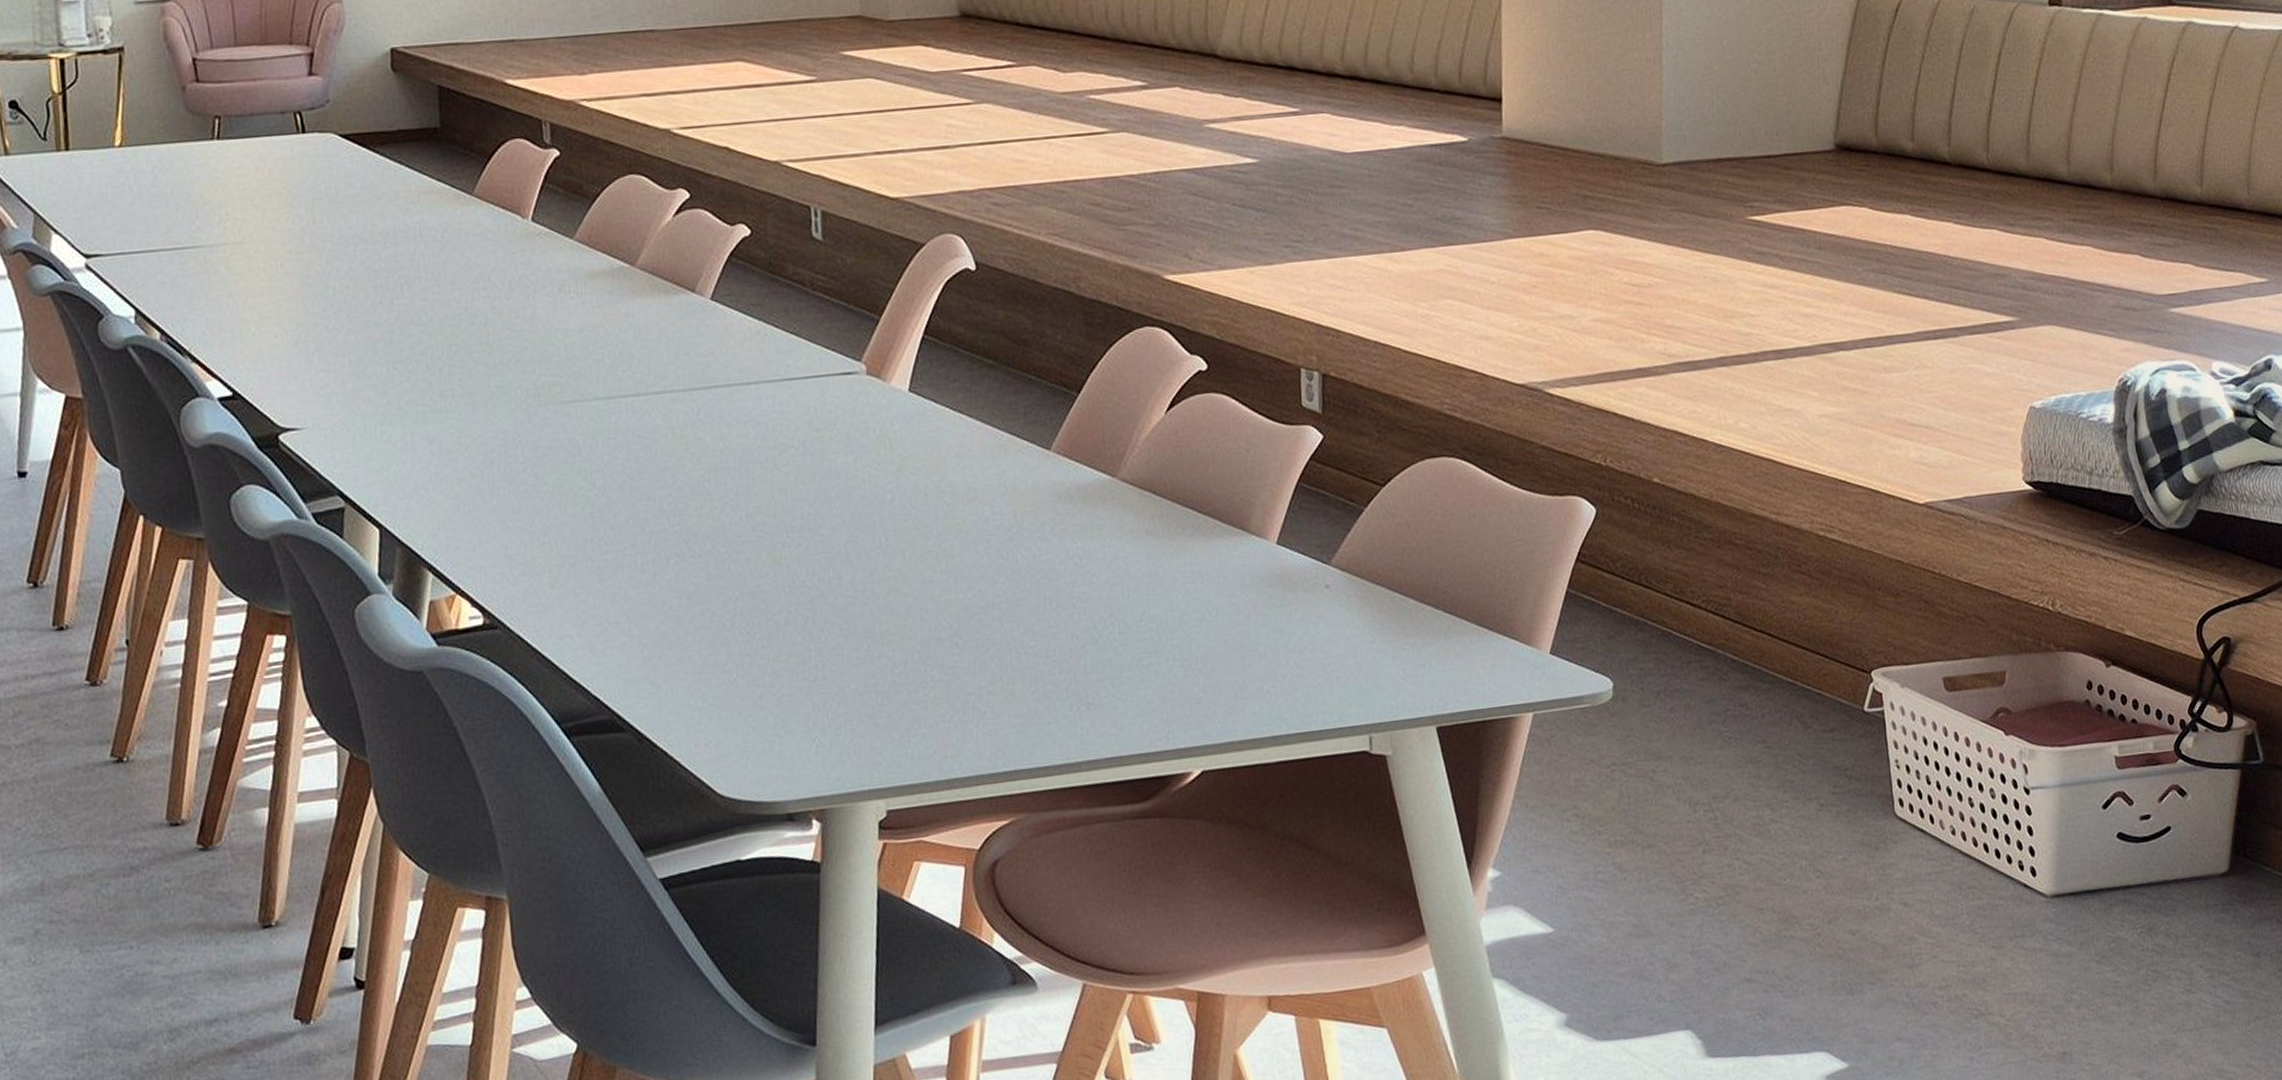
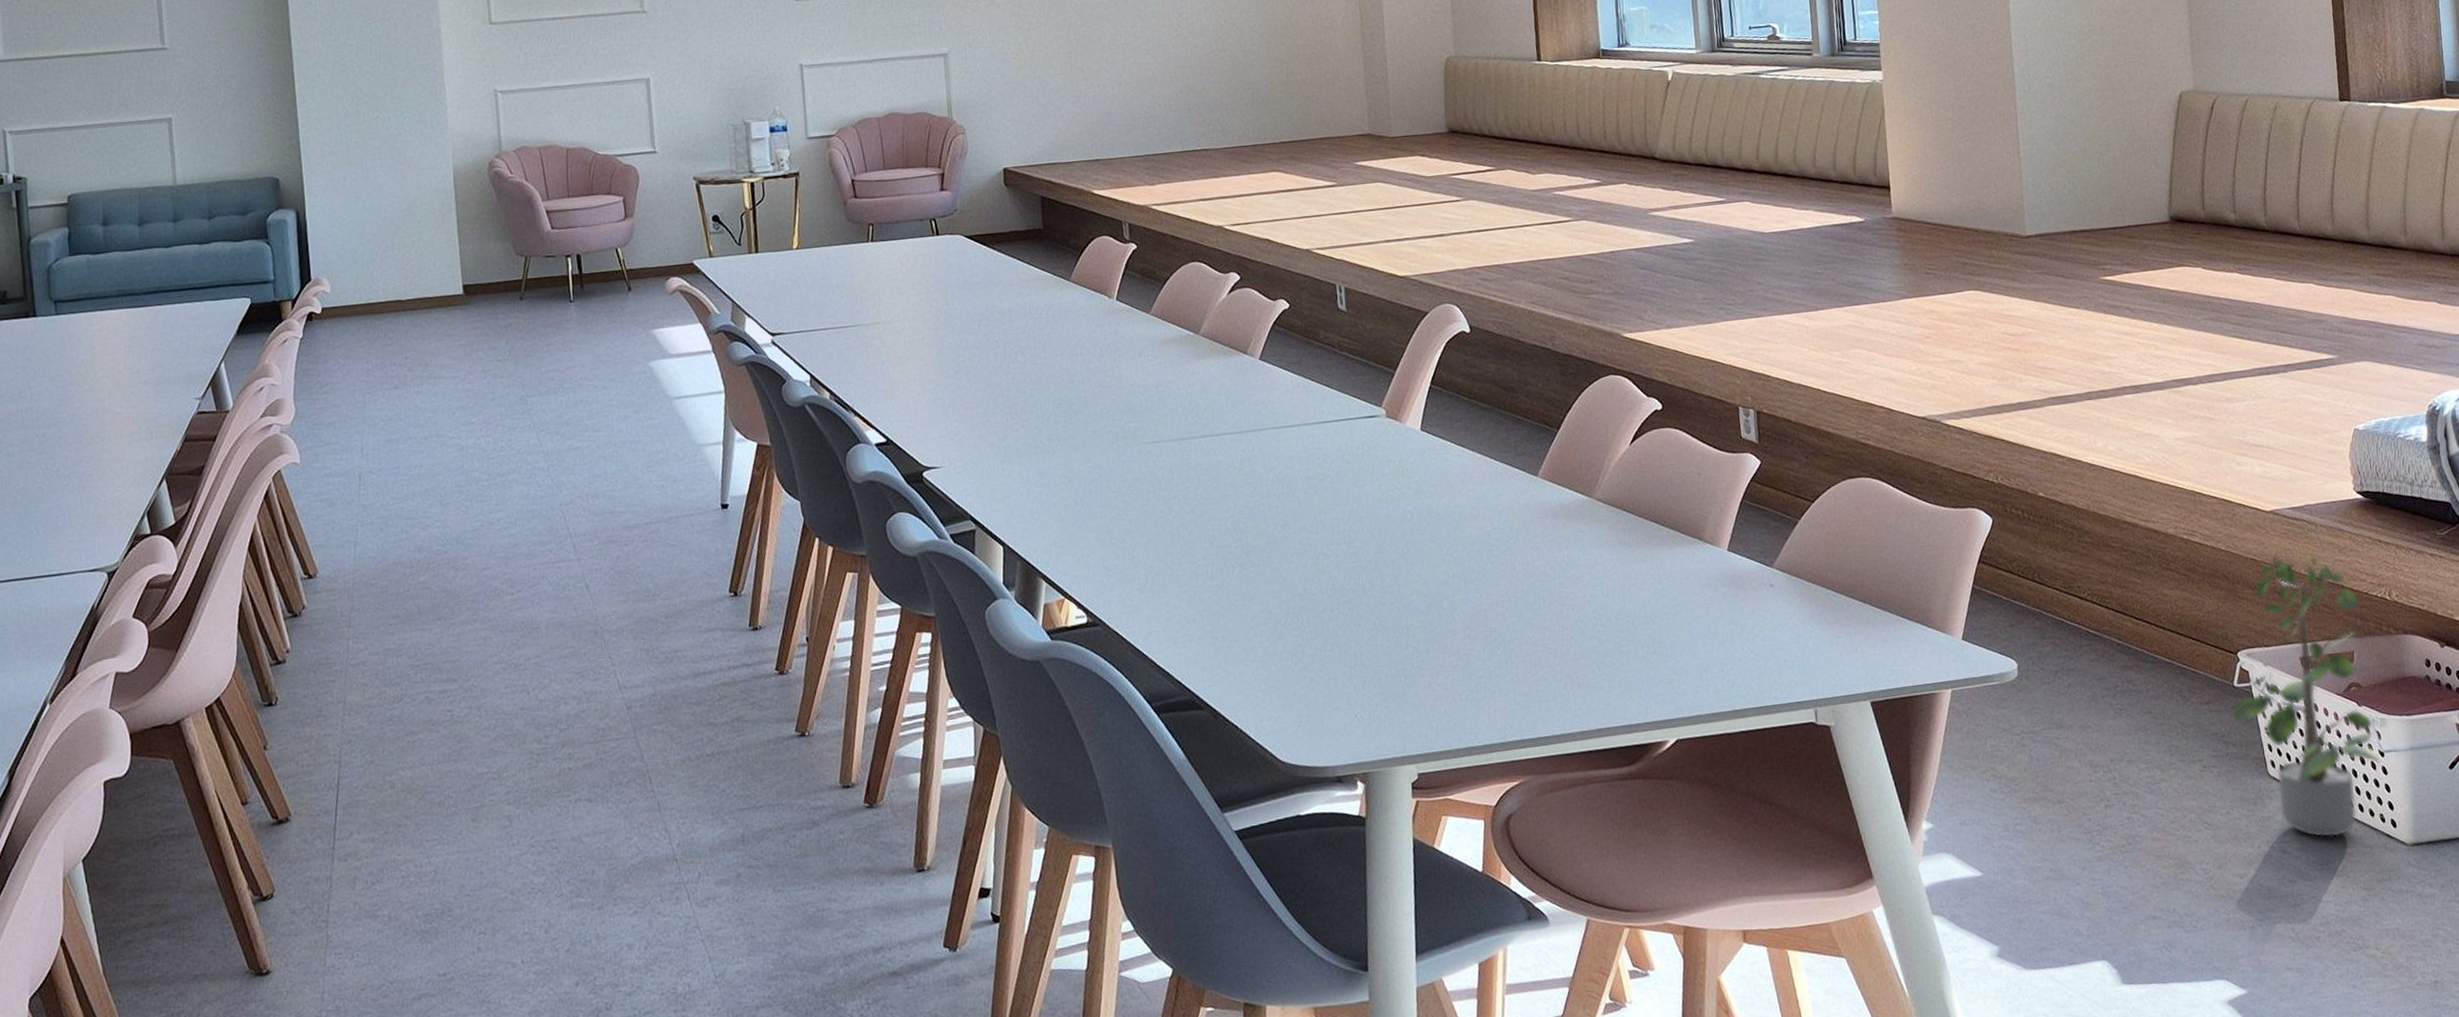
potted plant: none [1857,552,2024,889] -> present [2230,551,2380,838]

